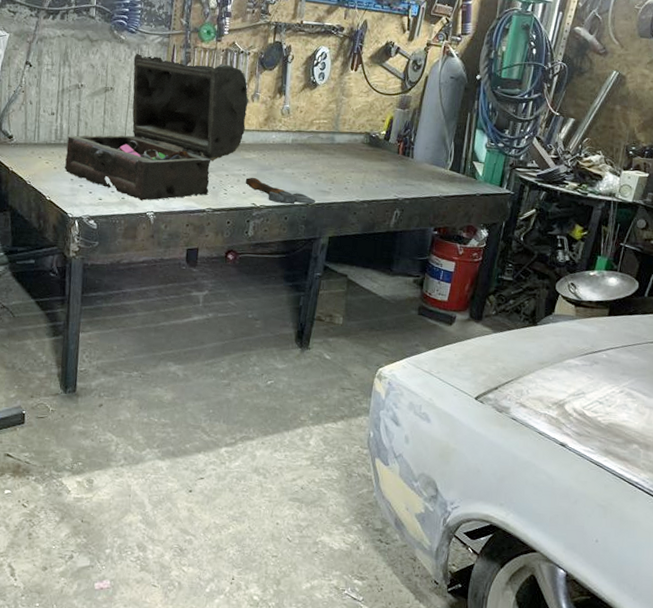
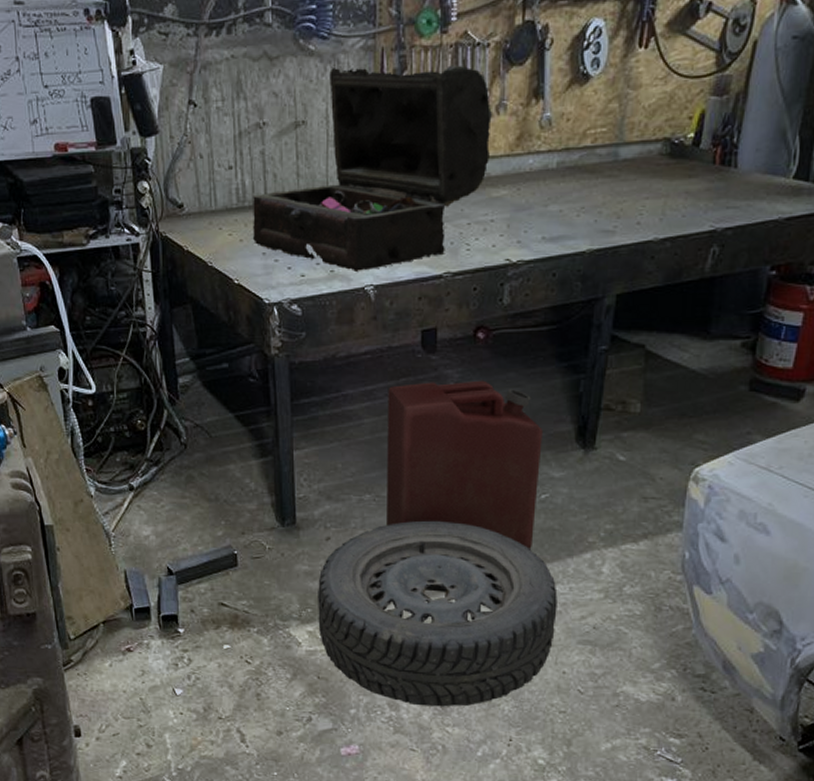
car tire: none [86,395,276,550] -> present [318,520,558,707]
jerry can: none [148,288,272,423] -> present [387,380,543,549]
hatchet: present [245,177,315,205] -> none [494,222,595,255]

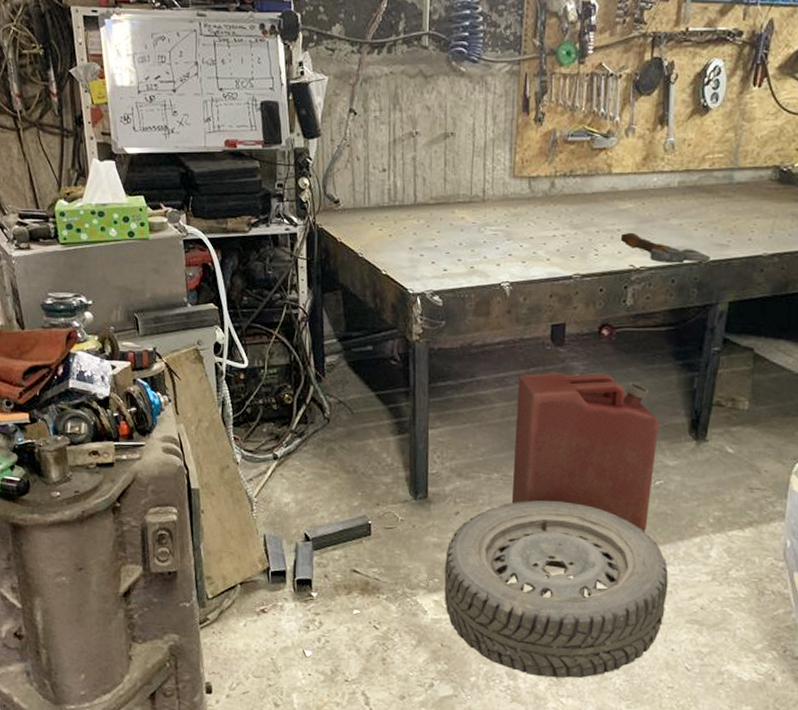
toolbox: present [253,65,492,271] -> none [401,88,622,269]
hatchet: none [494,222,595,255] -> present [620,232,710,264]

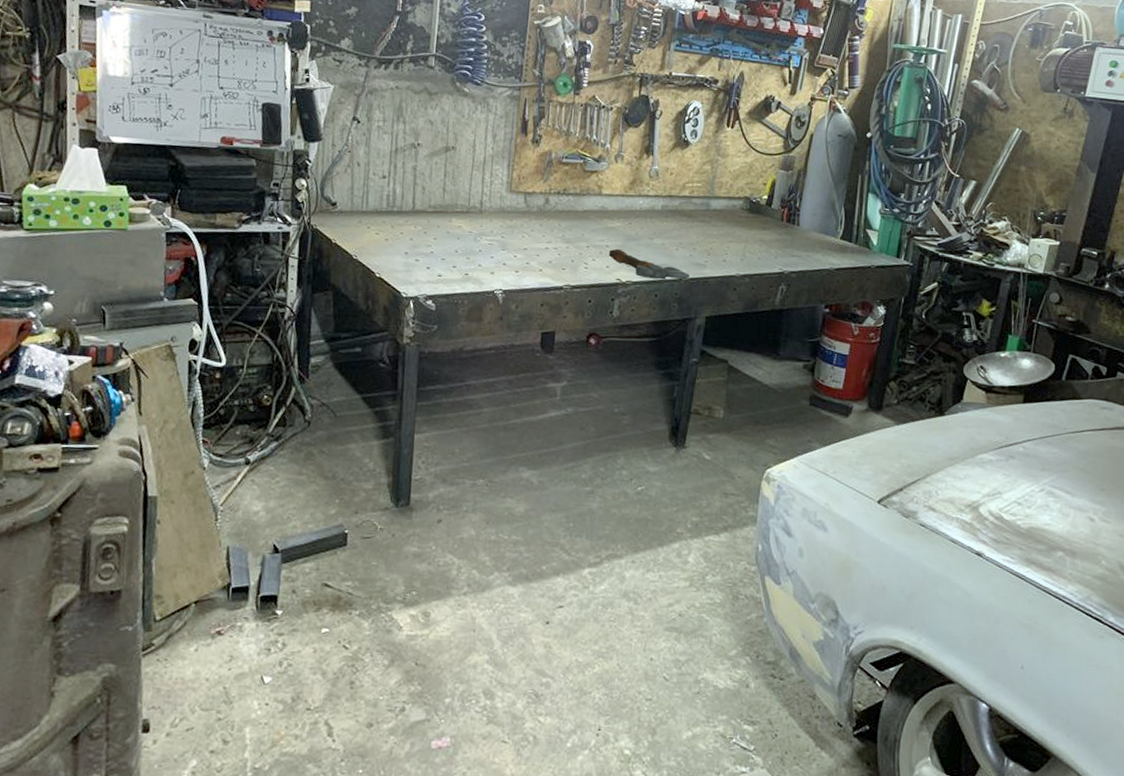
car tire: present [444,500,669,679] -> none [421,506,649,695]
jerry can: present [512,372,659,531] -> none [497,378,641,538]

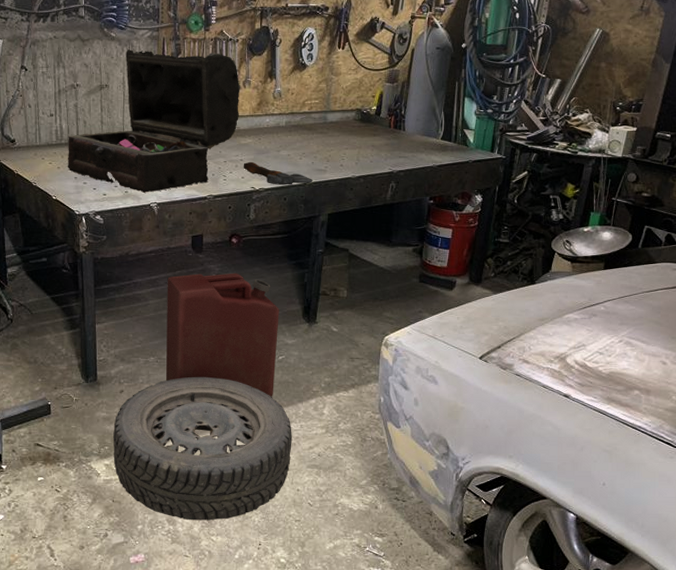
toolbox: none [398,108,612,277] -> present [68,49,240,193]
car tire: none [421,506,649,695] -> present [113,376,292,521]
jerry can: none [497,378,641,538] -> present [166,273,279,397]

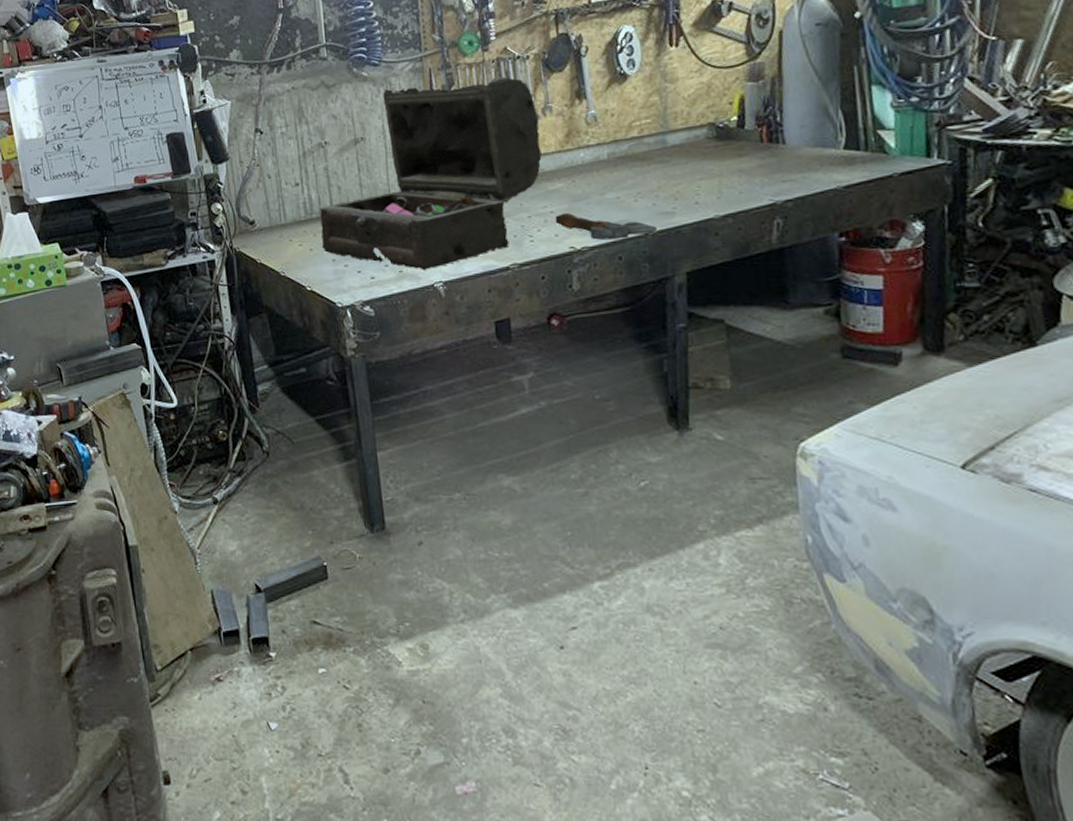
car tire: present [113,376,292,521] -> none [414,516,678,731]
jerry can: present [166,273,279,397] -> none [467,366,639,542]

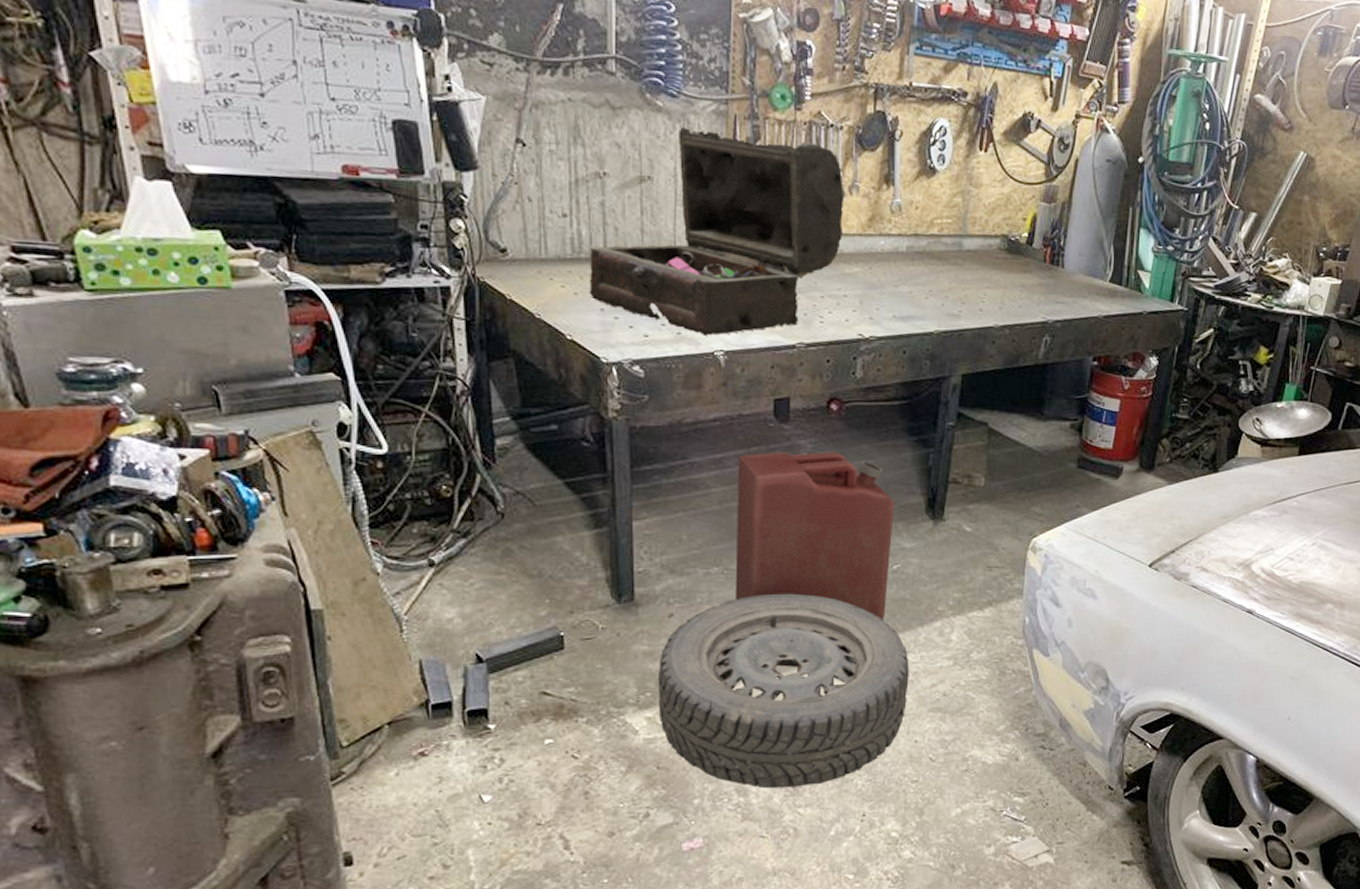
car tire: none [414,516,678,731] -> present [658,593,909,789]
jerry can: none [467,366,639,542] -> present [736,451,894,620]
hatchet: present [555,212,657,240] -> none [847,298,942,334]

